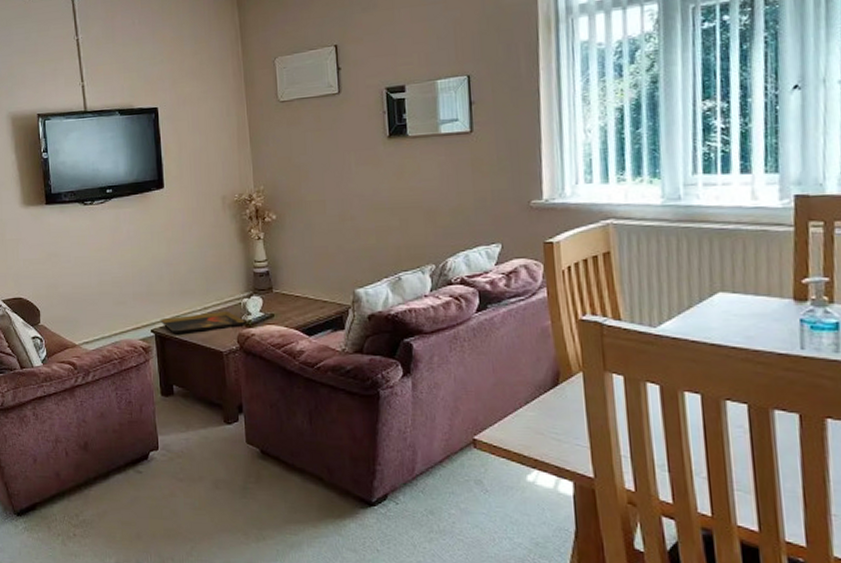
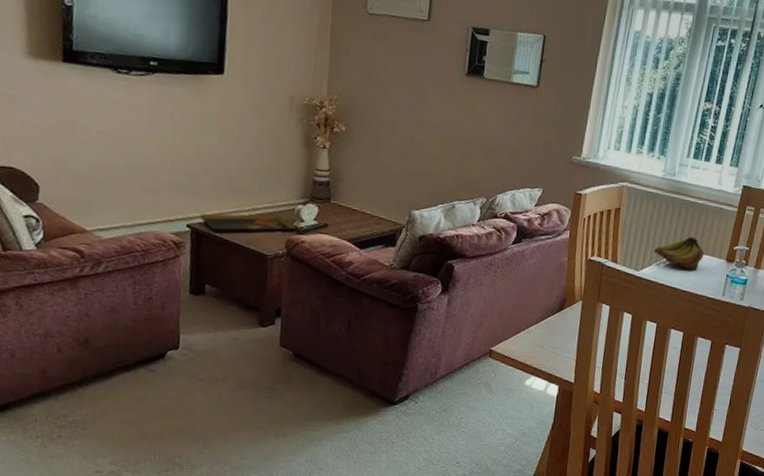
fruit: none [671,274,755,320] -> present [653,236,705,271]

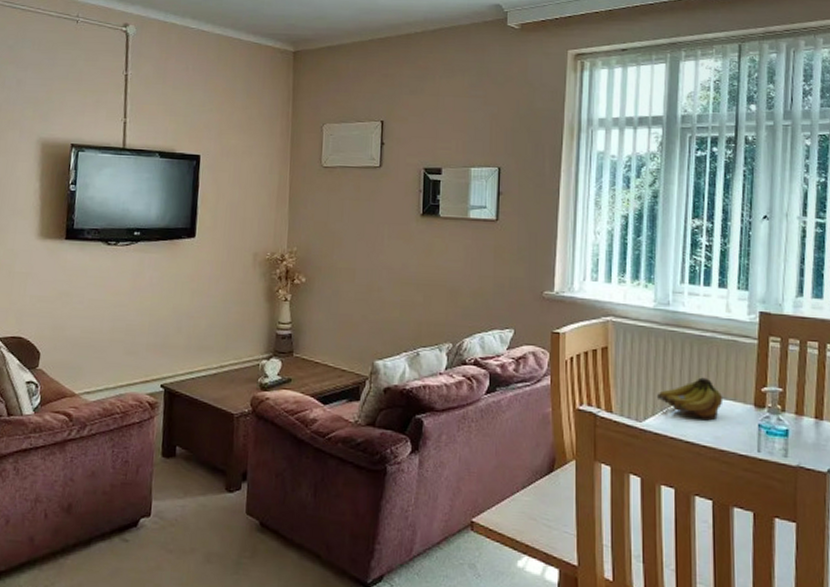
decorative tray: present [199,213,297,234] -> none [171,371,261,393]

